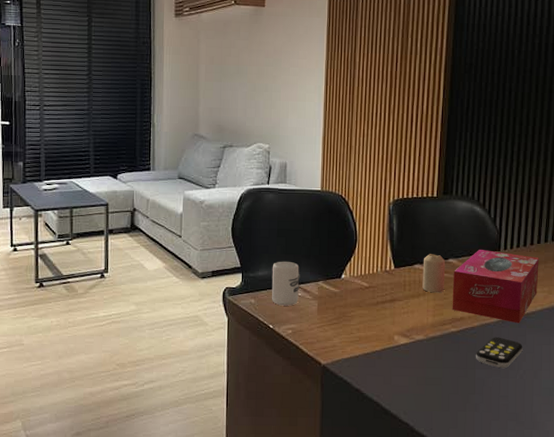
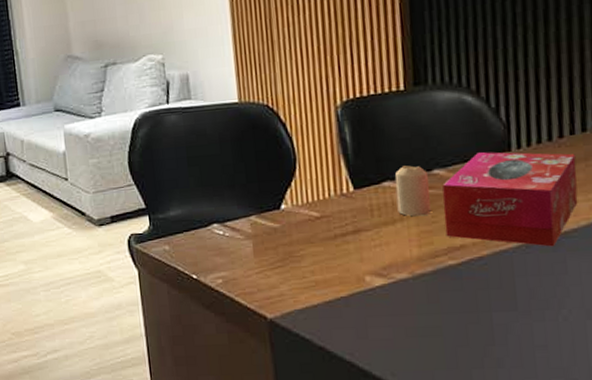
cup: present [271,261,299,306] -> none [186,195,226,250]
remote control: present [476,337,523,369] -> none [490,267,564,309]

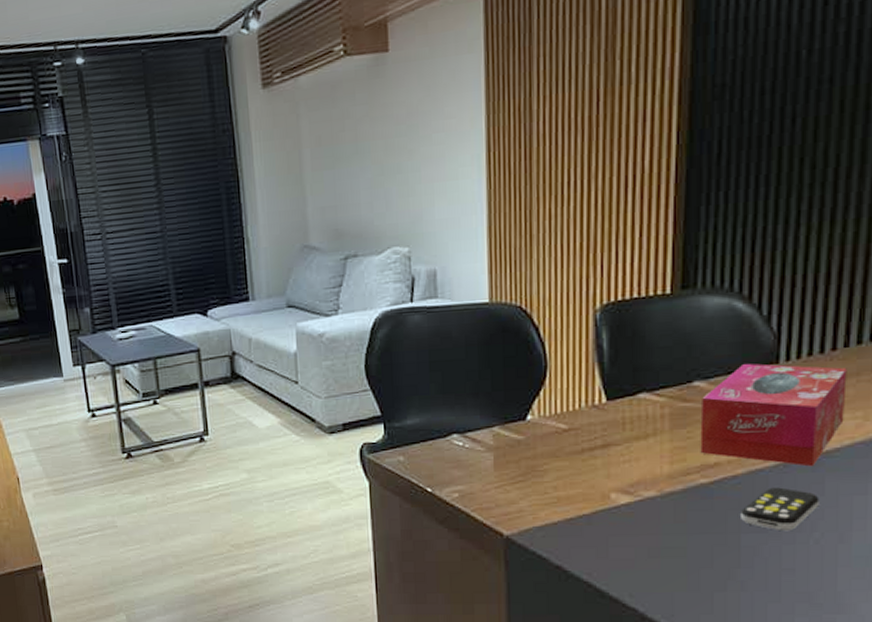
candle: present [395,165,431,217] -> none [651,376,688,432]
remote control: none [490,267,564,309] -> present [741,487,819,532]

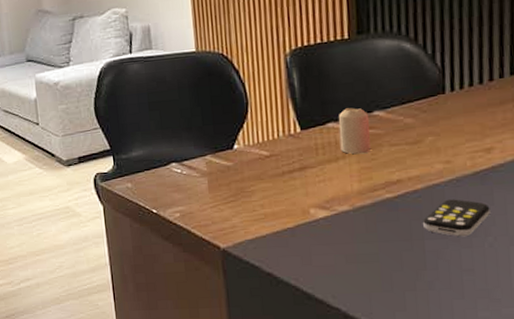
candle: none [651,376,688,432] -> present [338,108,371,155]
tissue box: present [700,363,847,467] -> none [382,94,505,181]

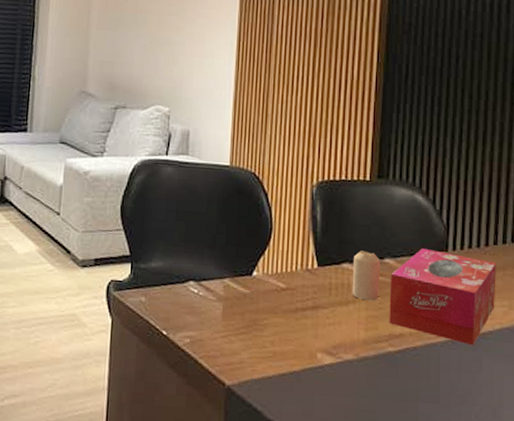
tissue box: none [382,94,505,181] -> present [389,247,496,346]
remote control: present [423,199,490,237] -> none [419,361,478,404]

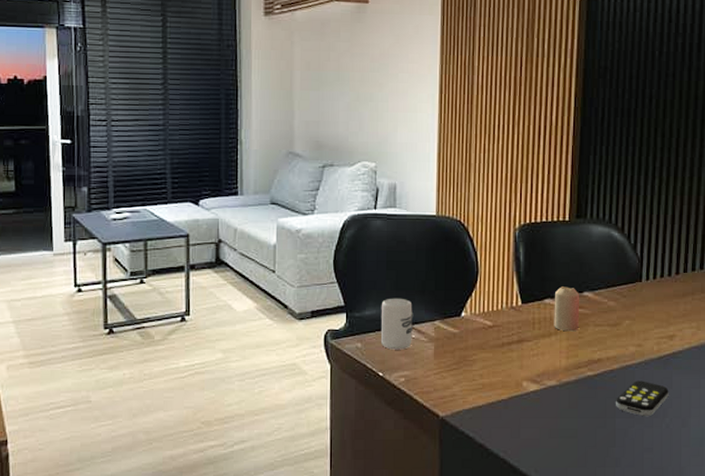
cup: none [166,250,202,308] -> present [380,298,413,350]
tissue box: present [389,247,496,346] -> none [588,280,686,365]
remote control: none [419,361,478,404] -> present [616,381,669,417]

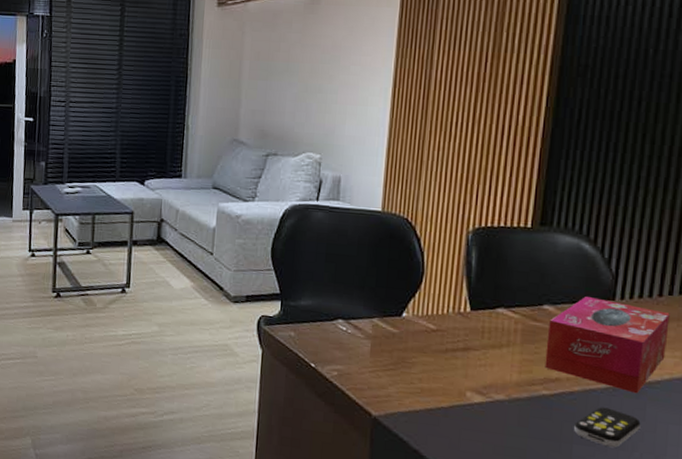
cup: present [380,298,413,350] -> none [315,290,351,344]
candle: present [554,286,580,332] -> none [506,296,539,346]
tissue box: none [588,280,686,365] -> present [544,295,670,394]

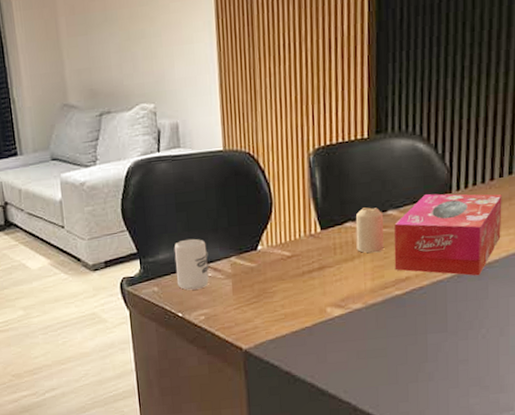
cup: none [315,290,351,344] -> present [174,238,209,290]
candle: none [506,296,539,346] -> present [355,207,384,253]
remote control: present [574,407,641,448] -> none [427,294,485,330]

